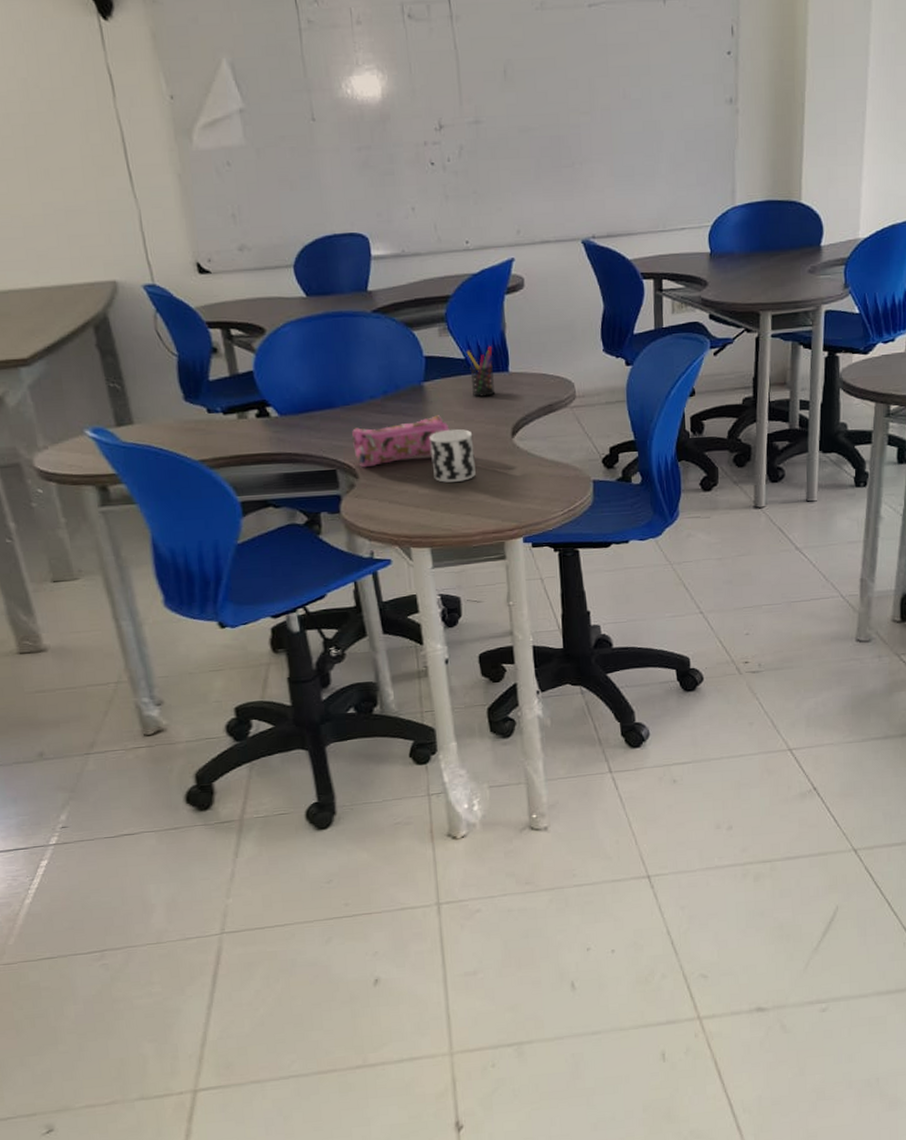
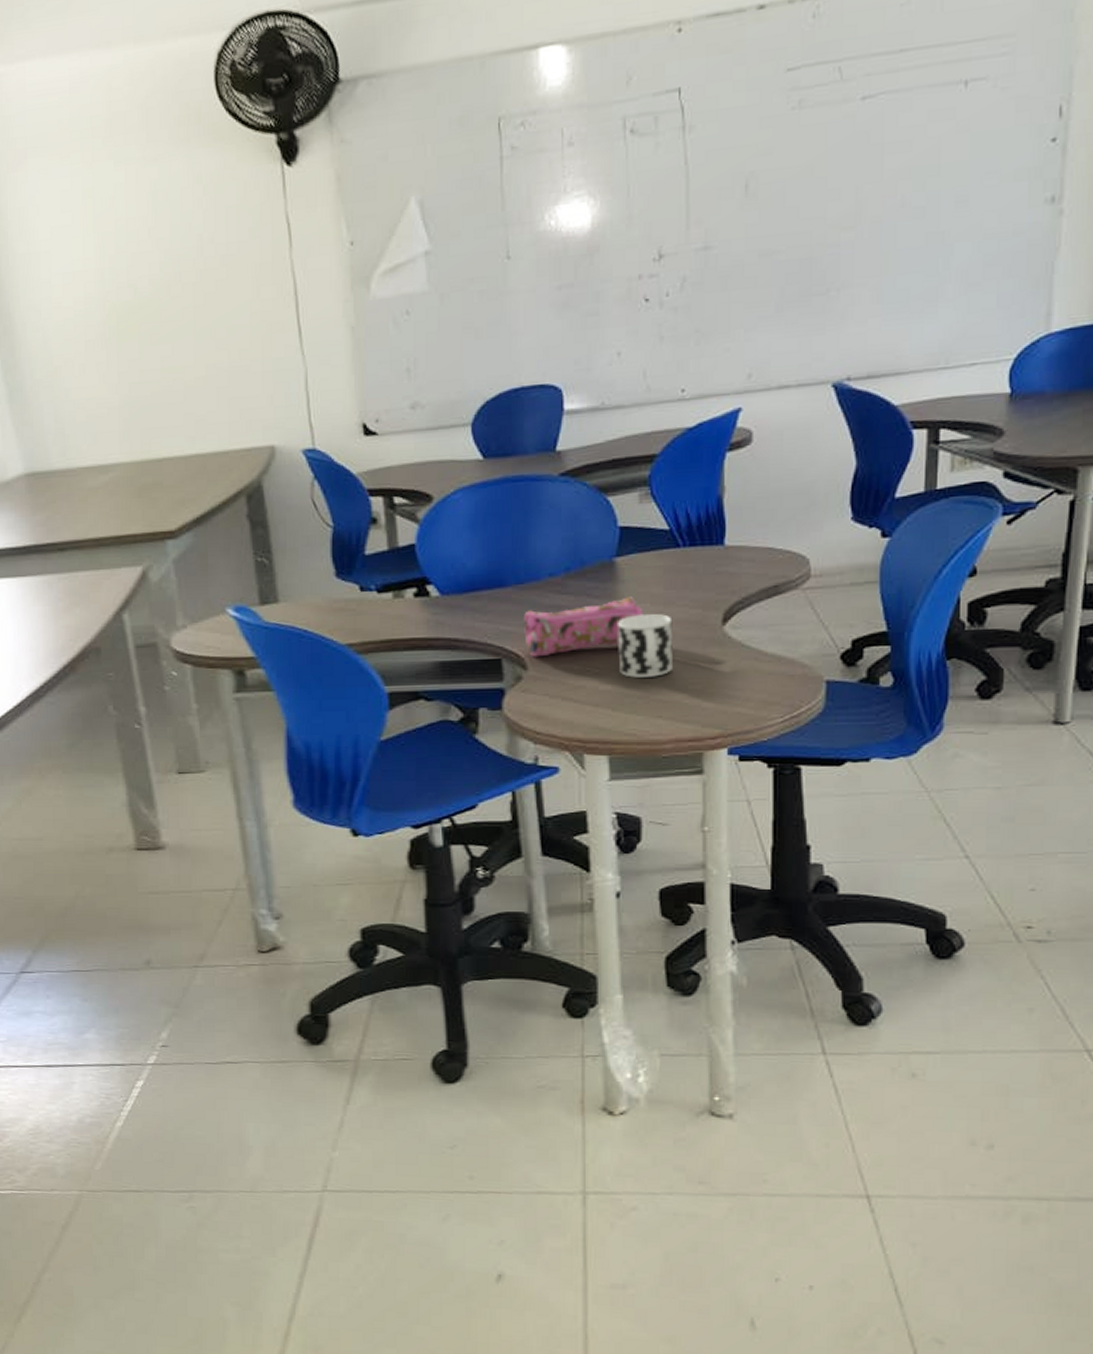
pen holder: present [466,346,496,398] -> none [672,514,706,577]

